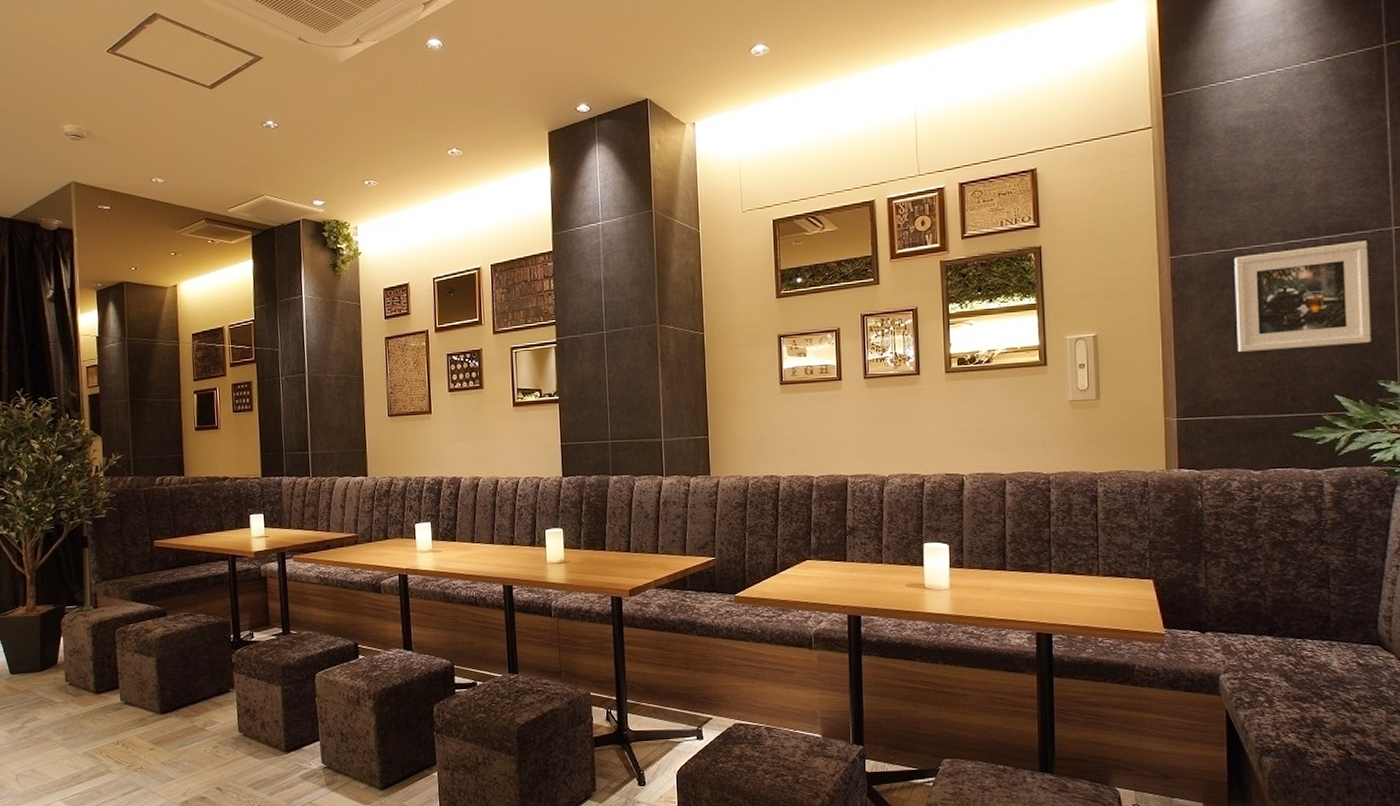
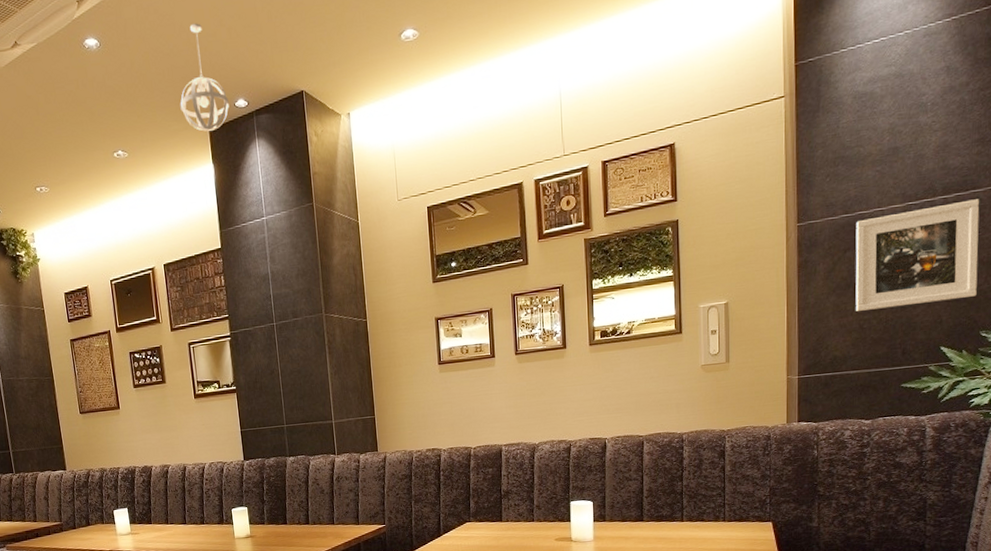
pendant light: none [520,29,571,135] -> present [180,23,229,132]

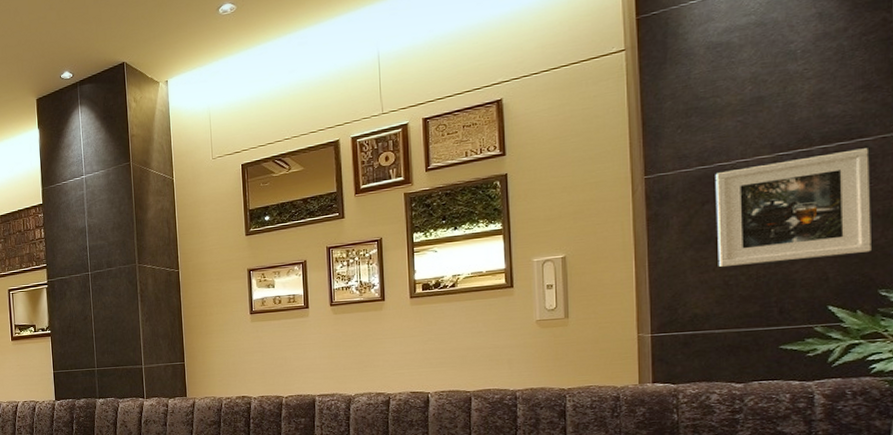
pendant light: present [180,23,229,132] -> none [11,8,56,101]

